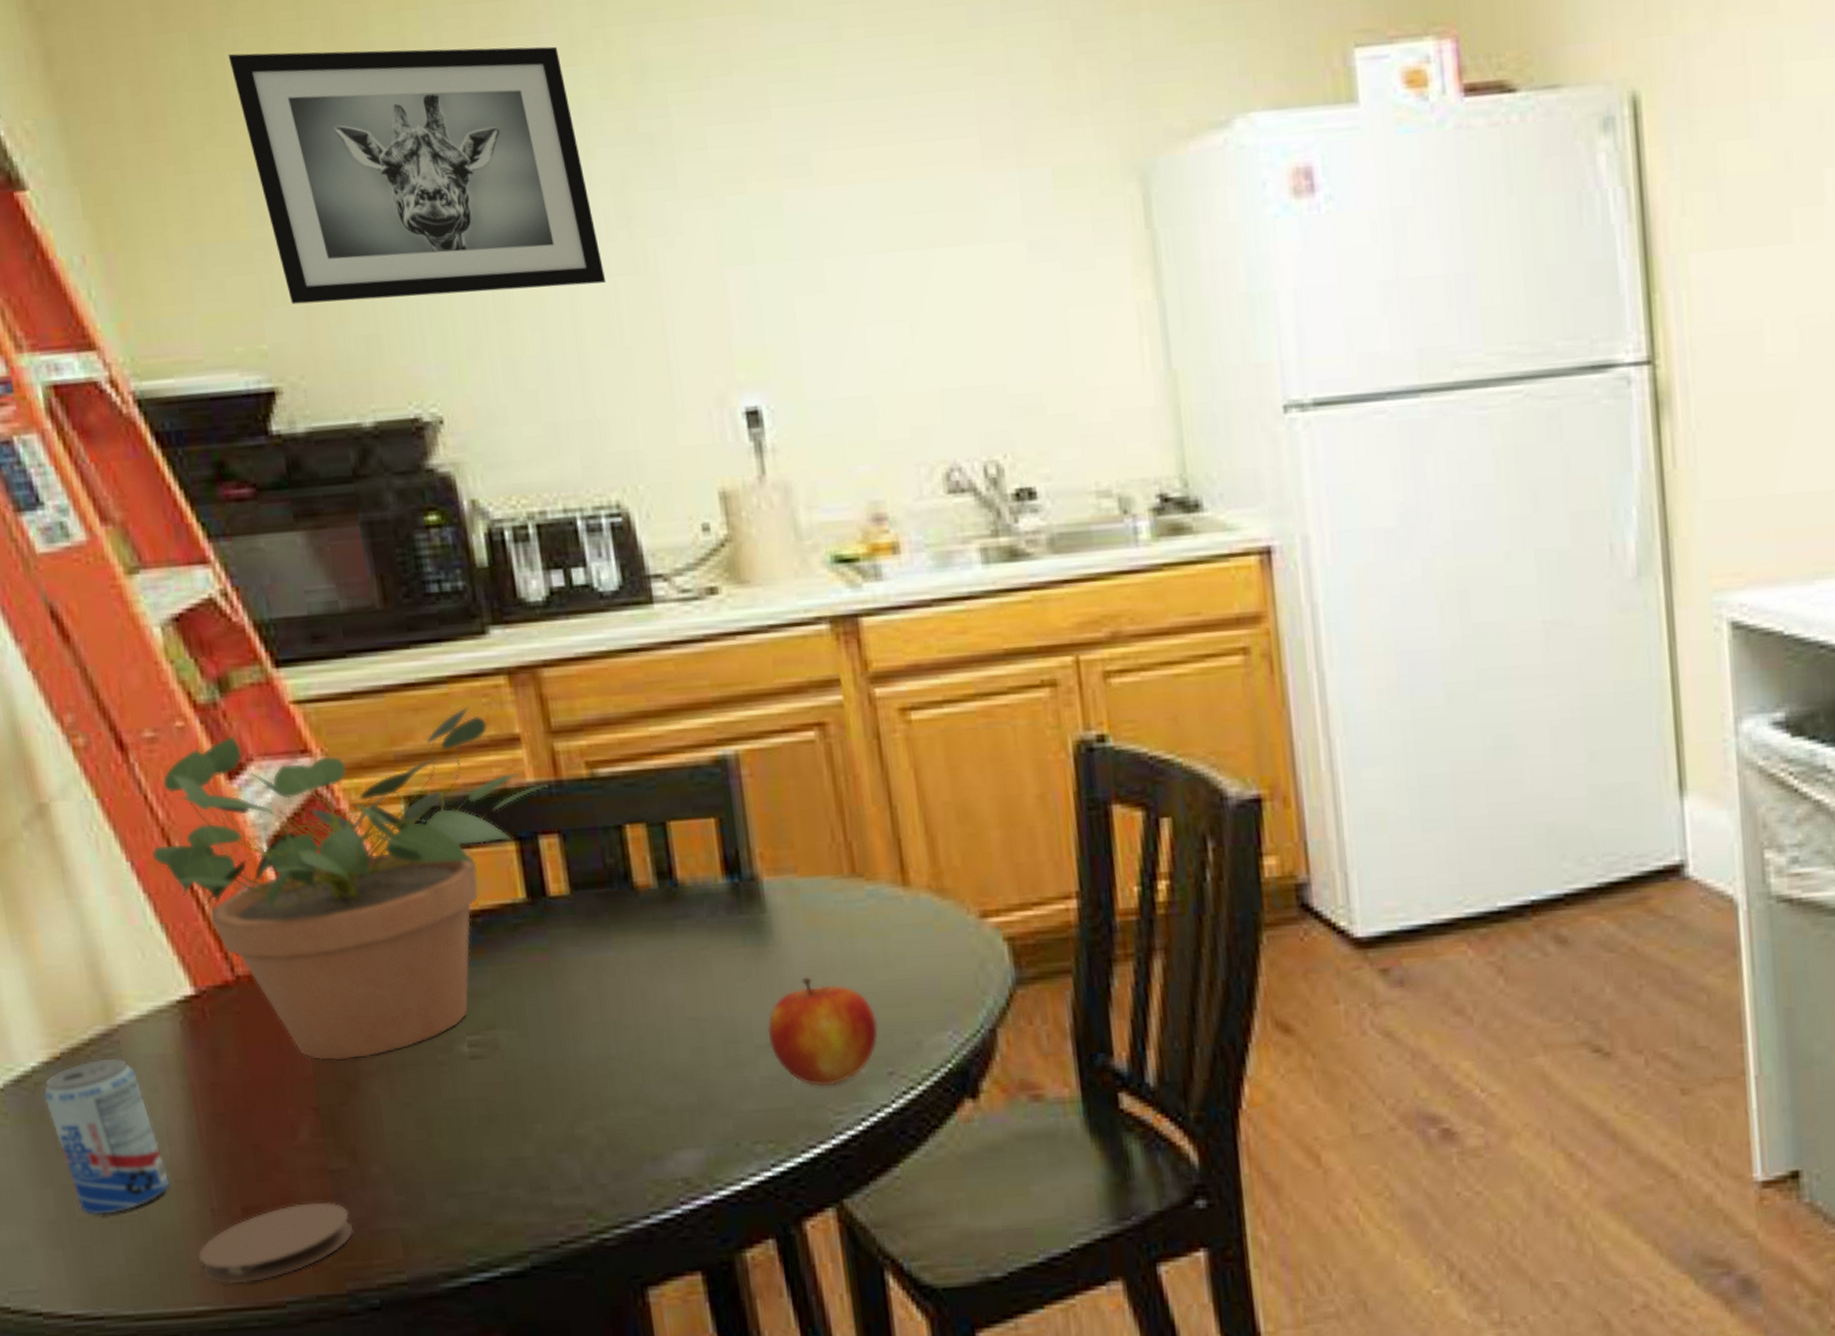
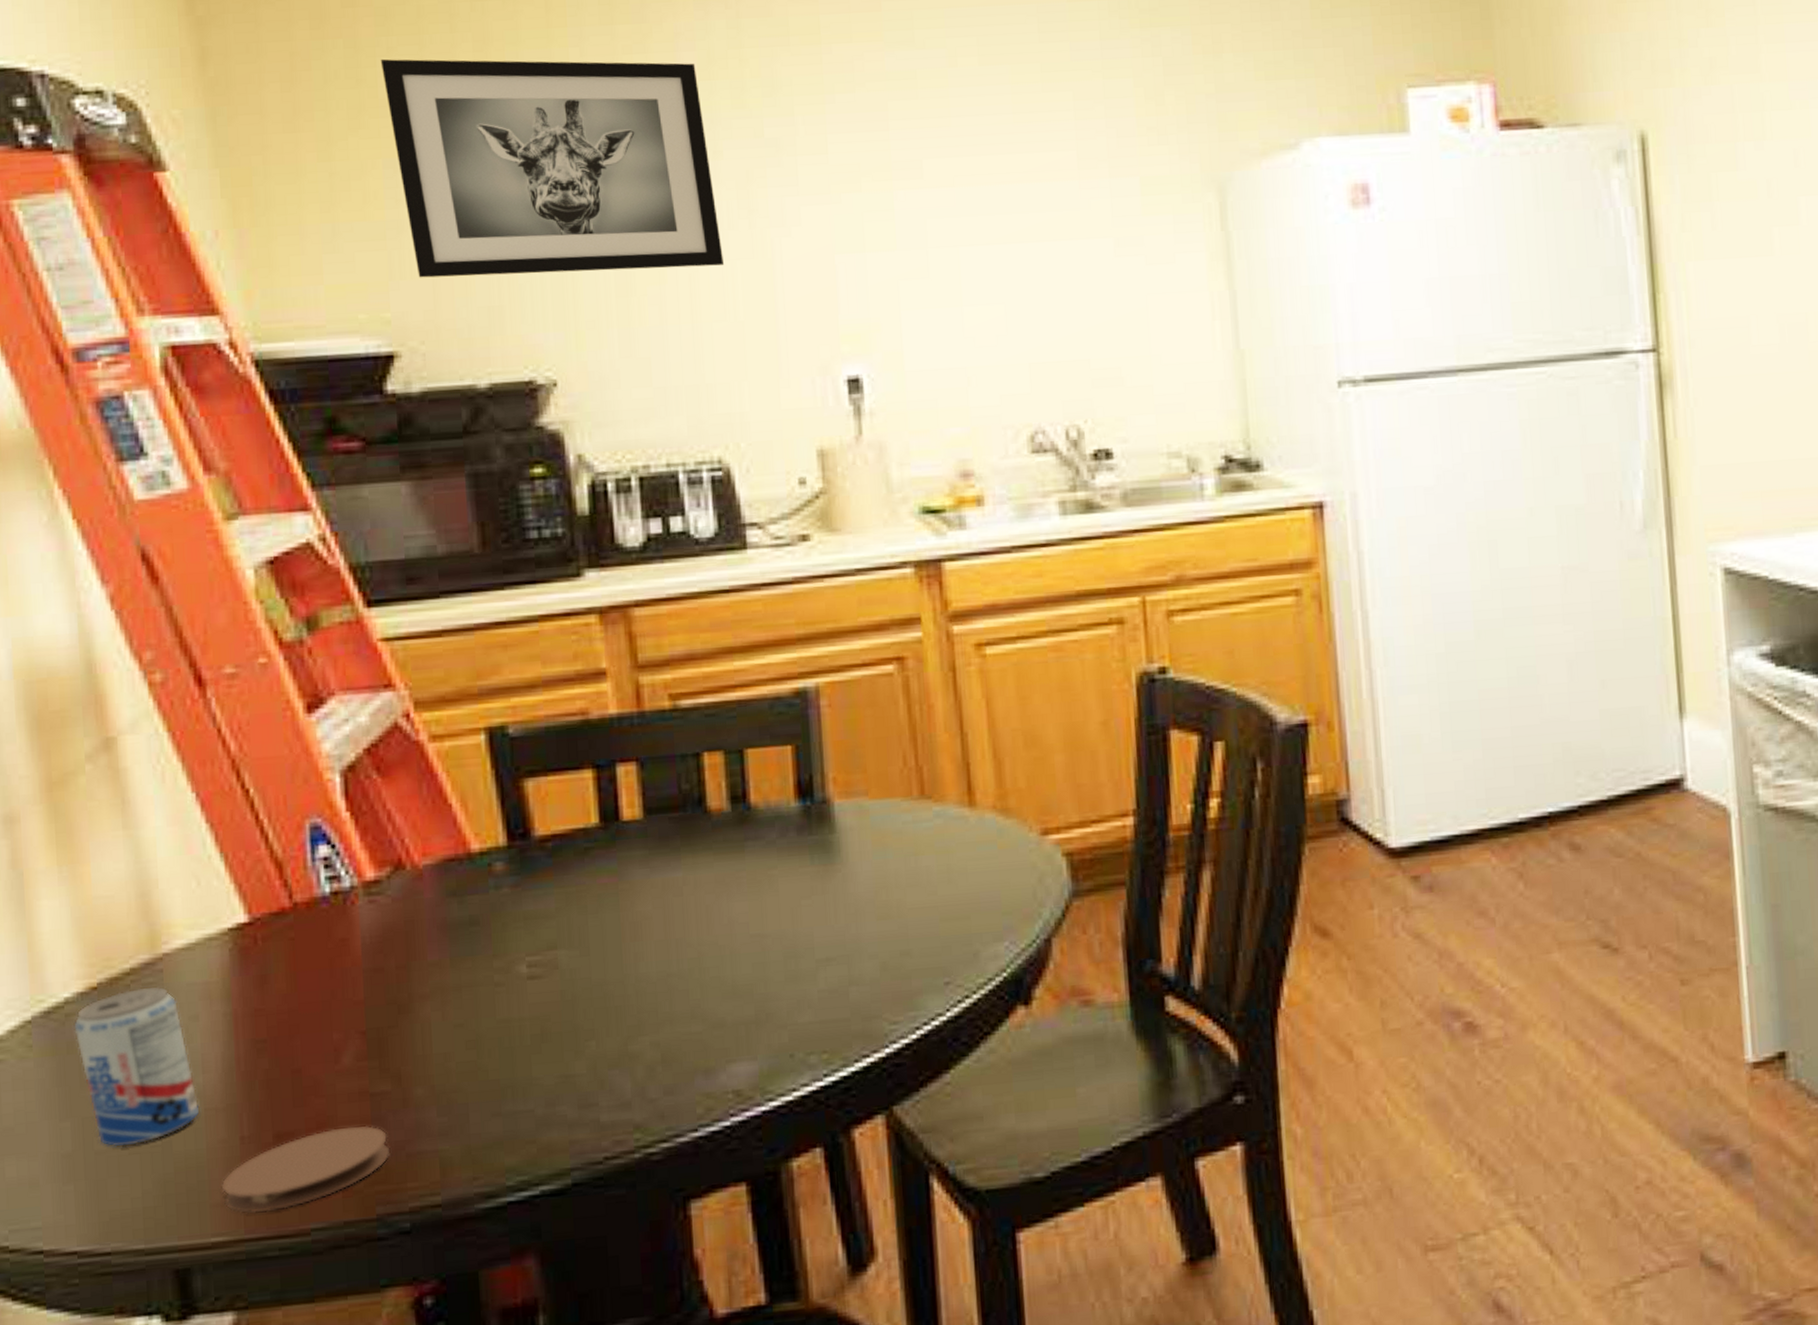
potted plant: present [151,706,548,1061] -> none [218,643,630,985]
apple: present [767,977,879,1087] -> none [829,893,937,998]

